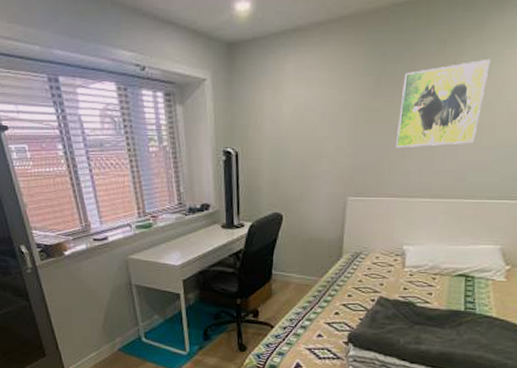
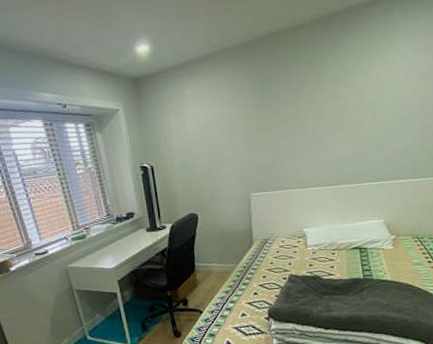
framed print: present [396,59,491,149] -> none [282,71,350,149]

